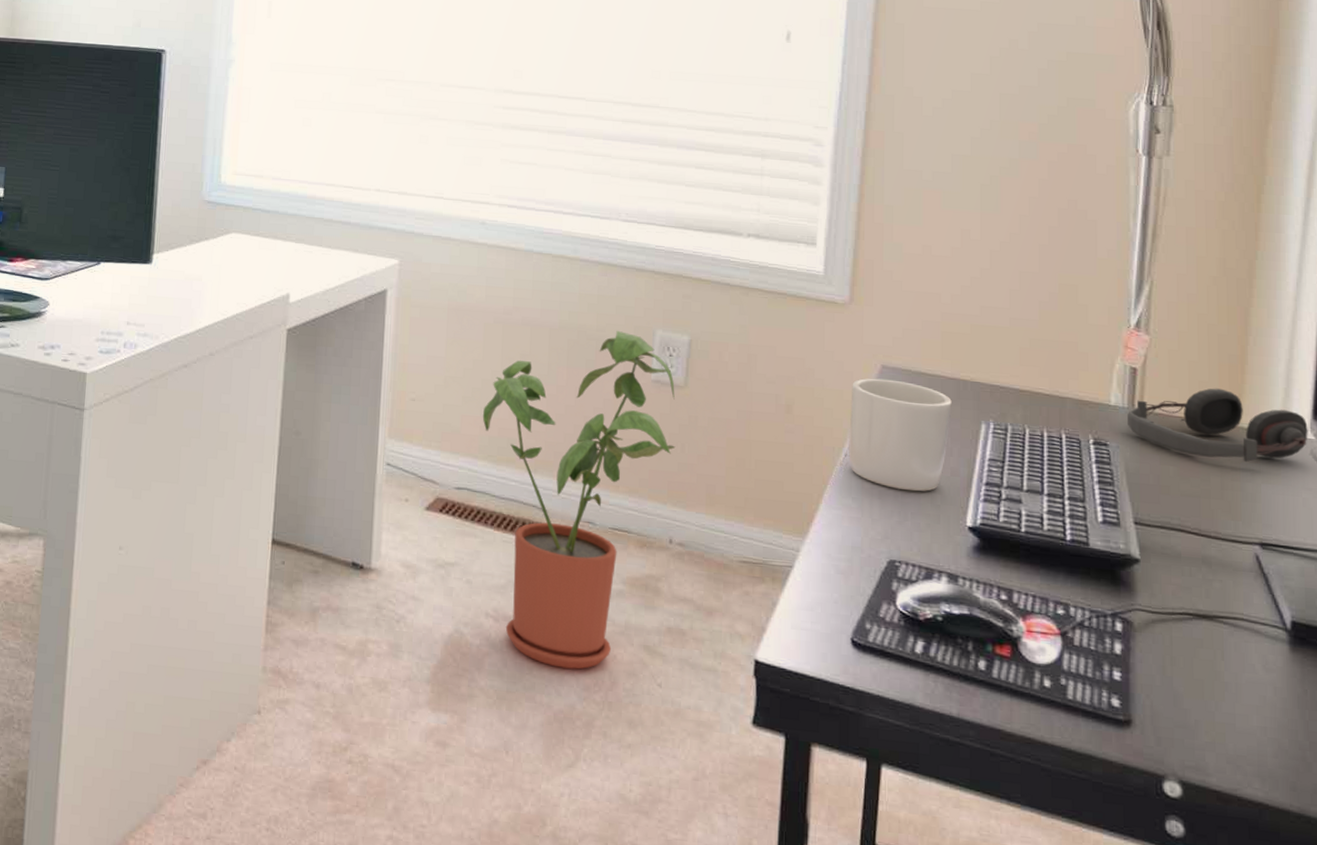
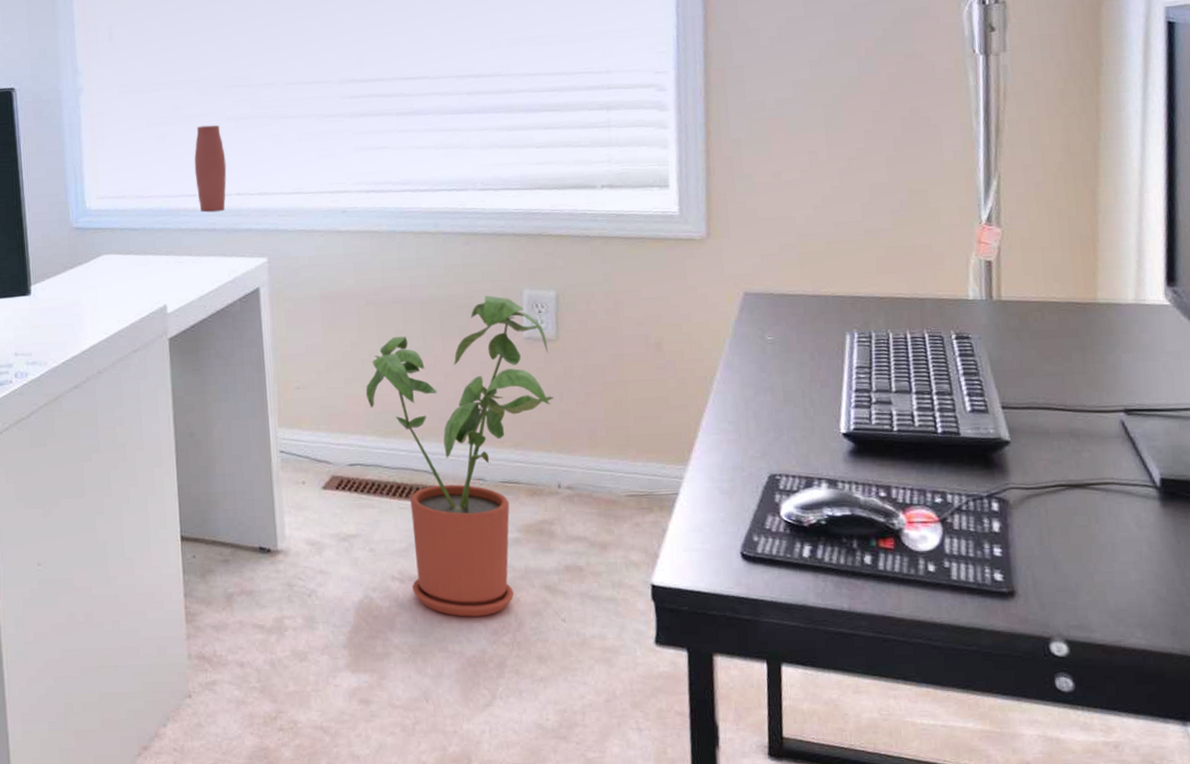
vase: none [336,115,370,206] -> present [194,125,227,213]
mug: present [849,378,952,492] -> none [717,305,816,408]
headphones: present [1128,388,1308,463] -> none [986,269,1163,337]

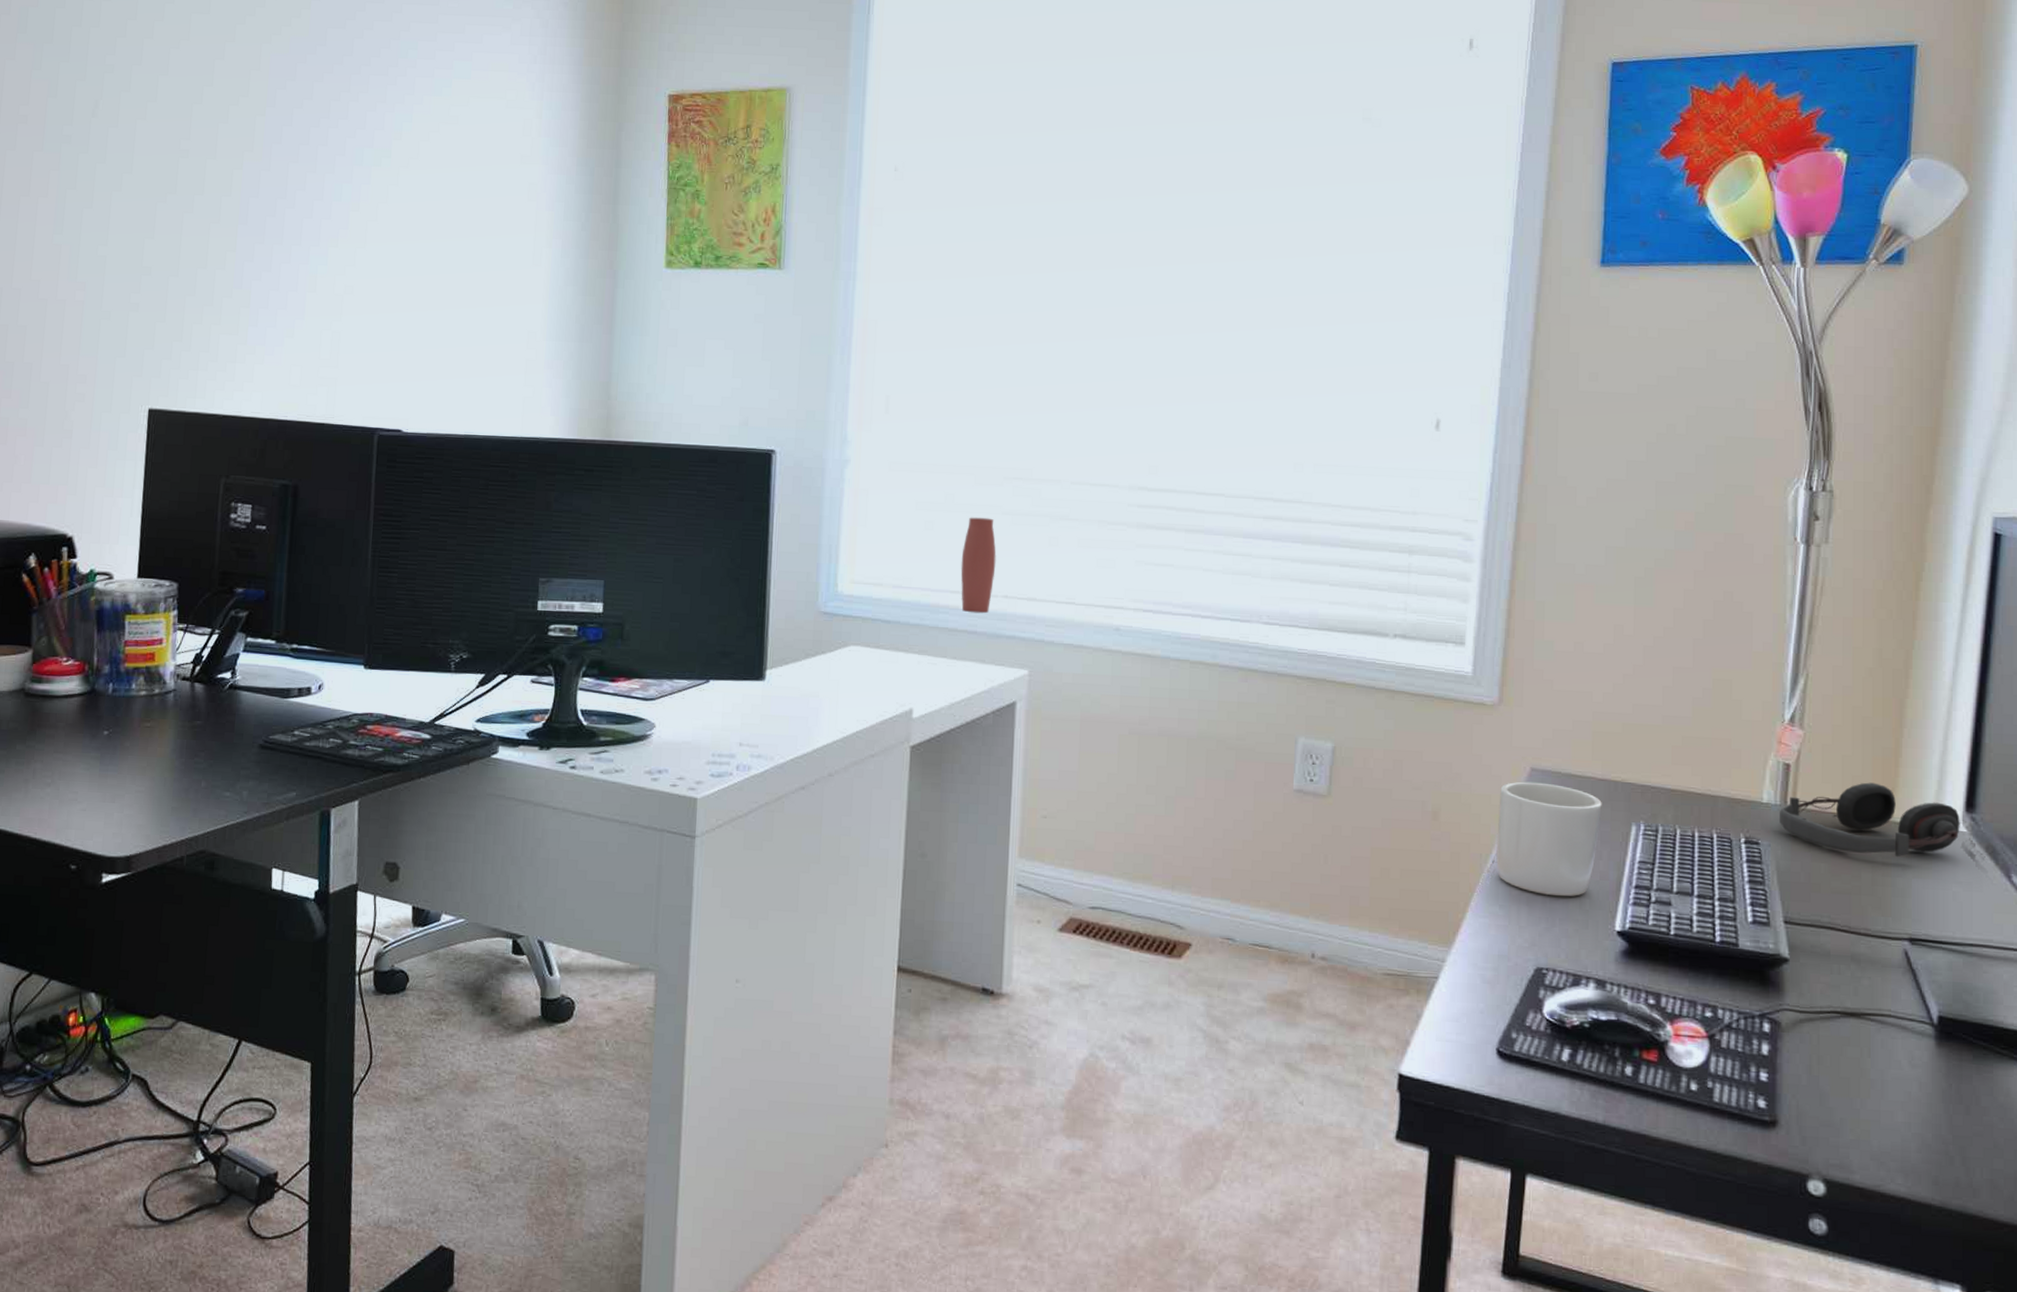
house plant: present [365,296,554,617] -> none [1117,739,1318,1090]
mug: none [717,305,816,408] -> present [1496,781,1602,897]
headphones: none [986,269,1163,337] -> present [1780,782,1960,858]

